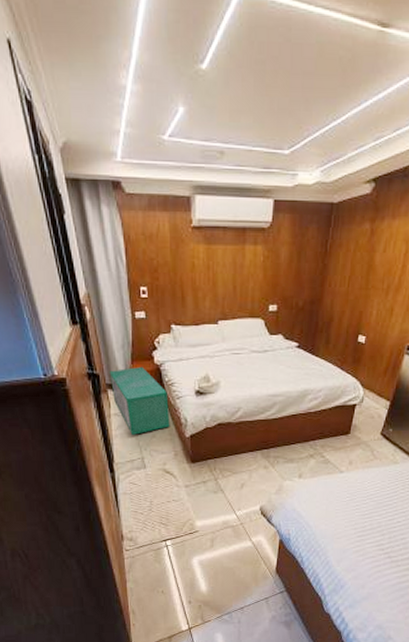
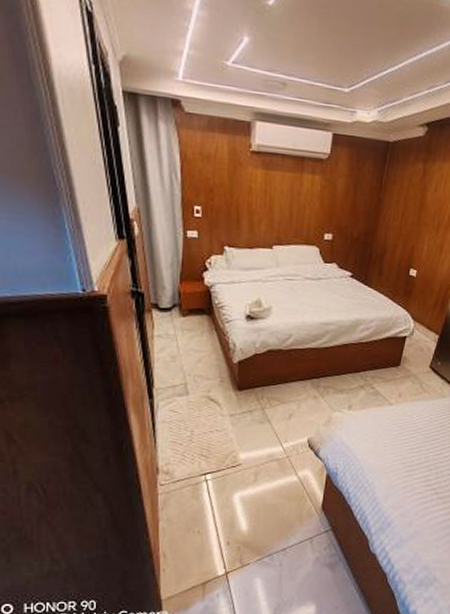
storage bin: present [109,366,170,435] -> none [155,286,218,359]

